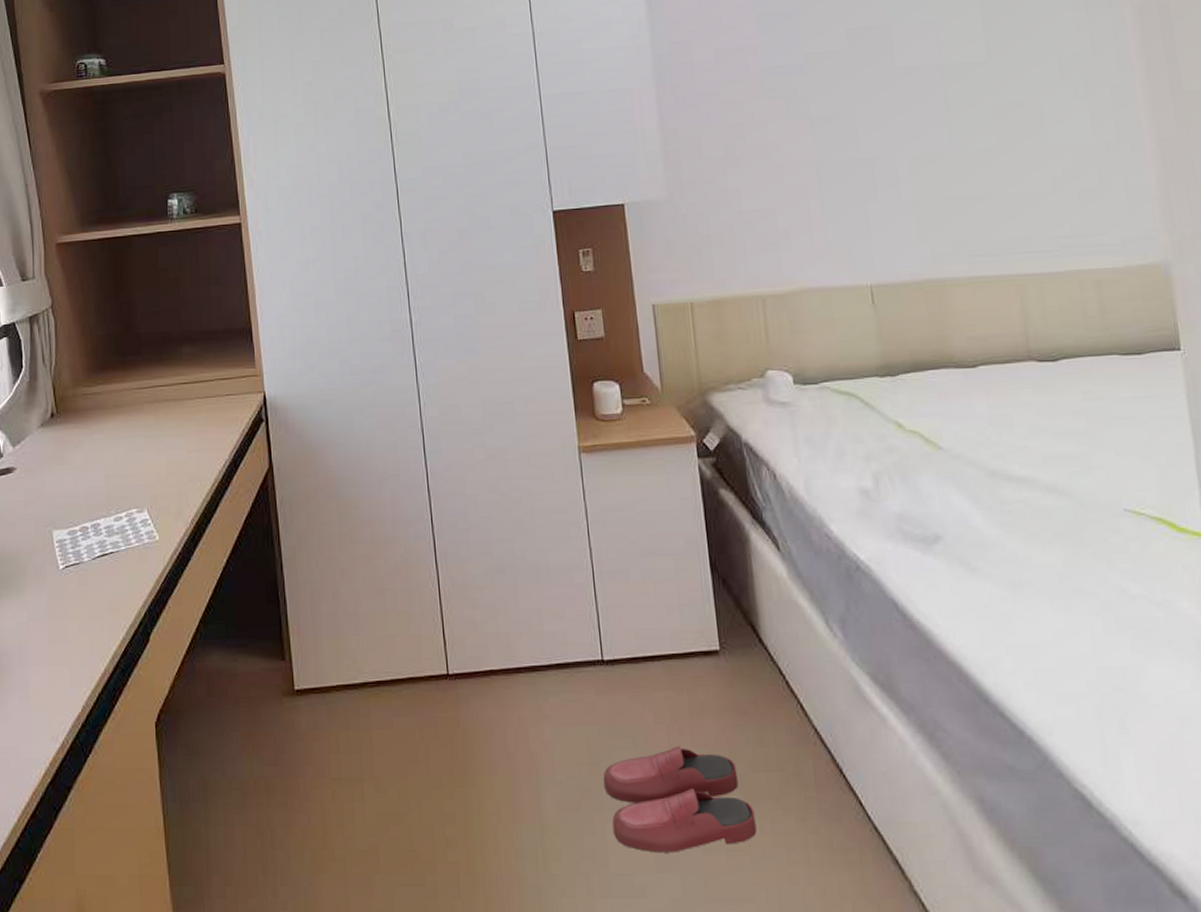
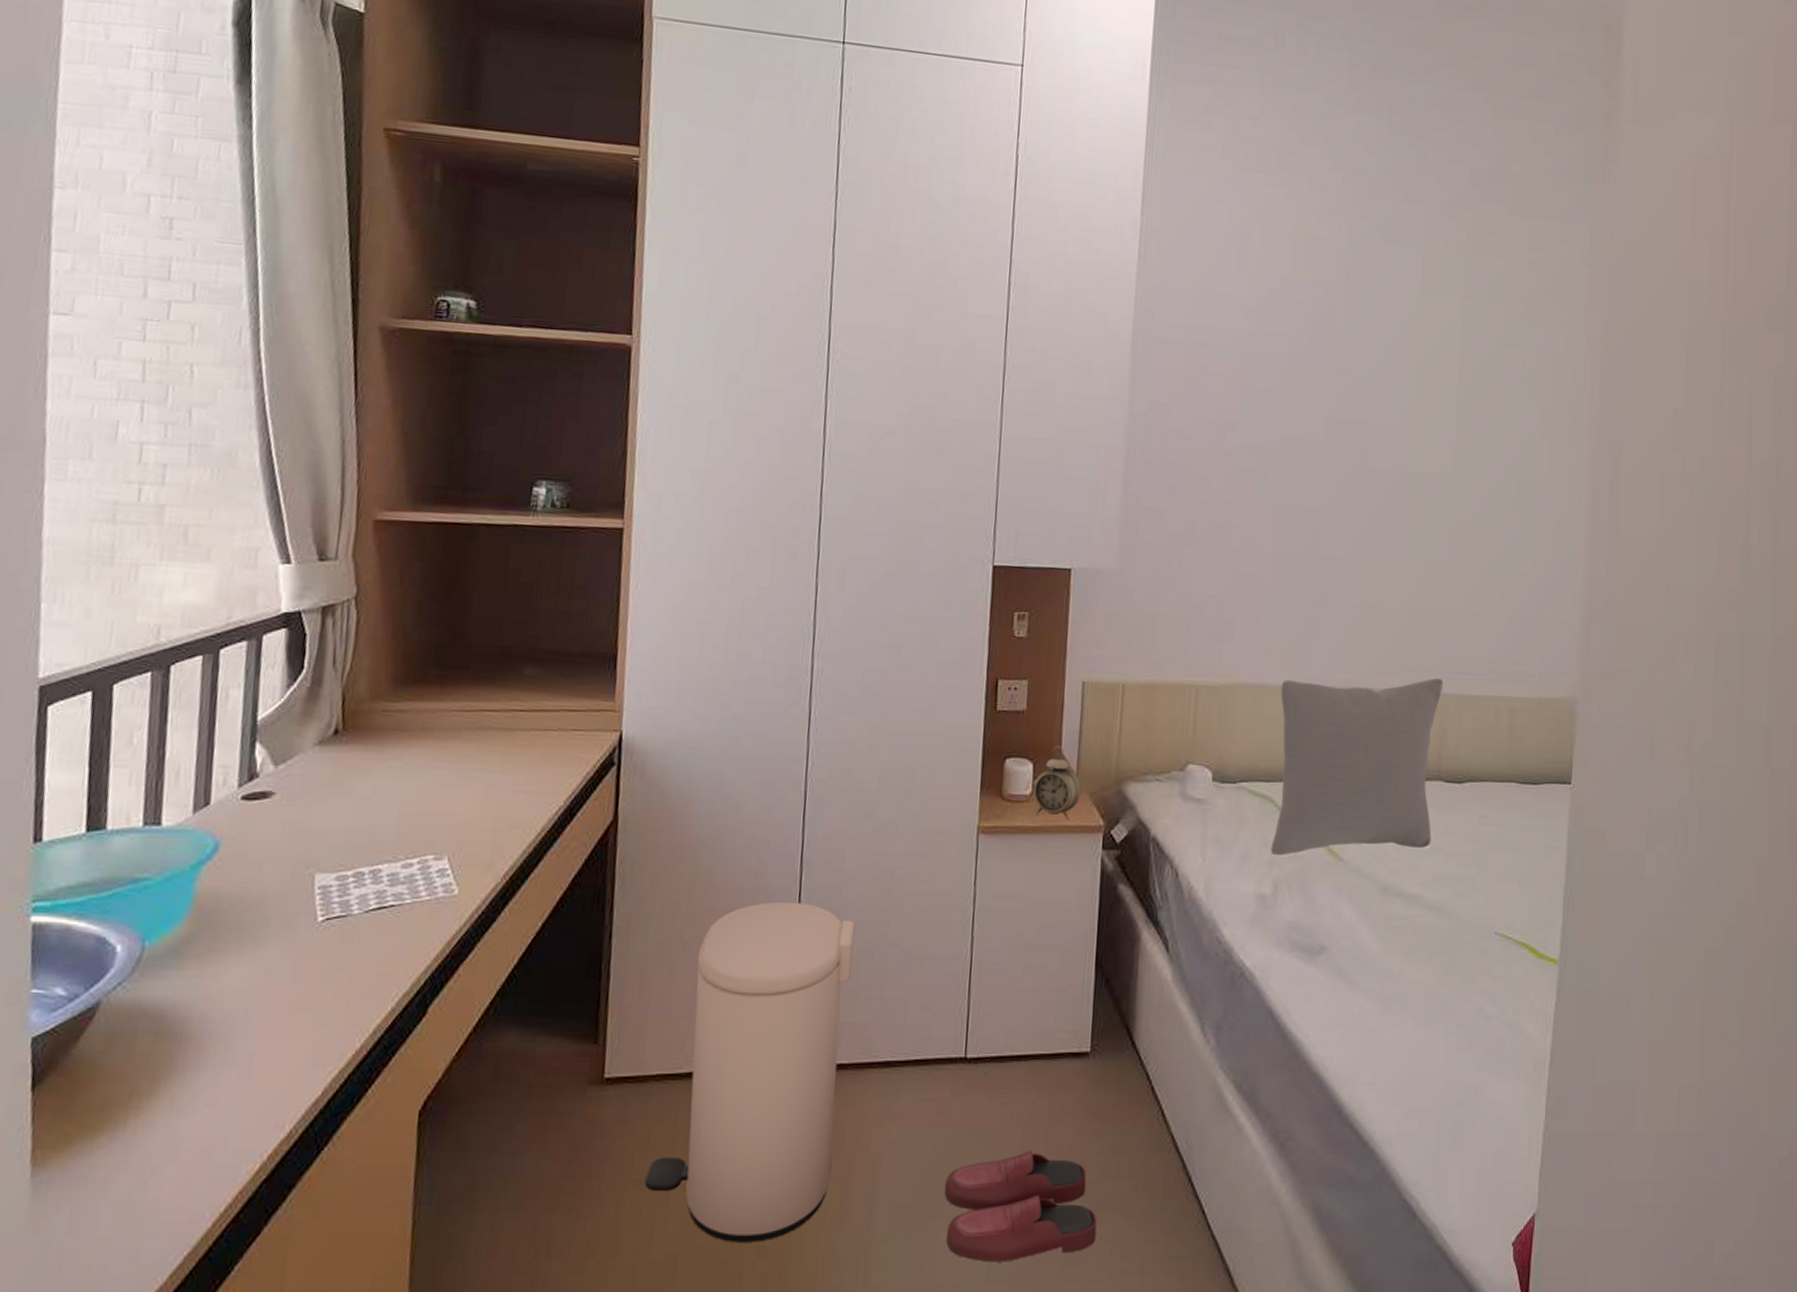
pedal bin: none [341,527,499,834] -> present [645,901,855,1242]
alarm clock: none [623,366,669,433] -> present [1033,745,1081,820]
pillow: none [846,260,1034,450] -> present [1270,678,1444,856]

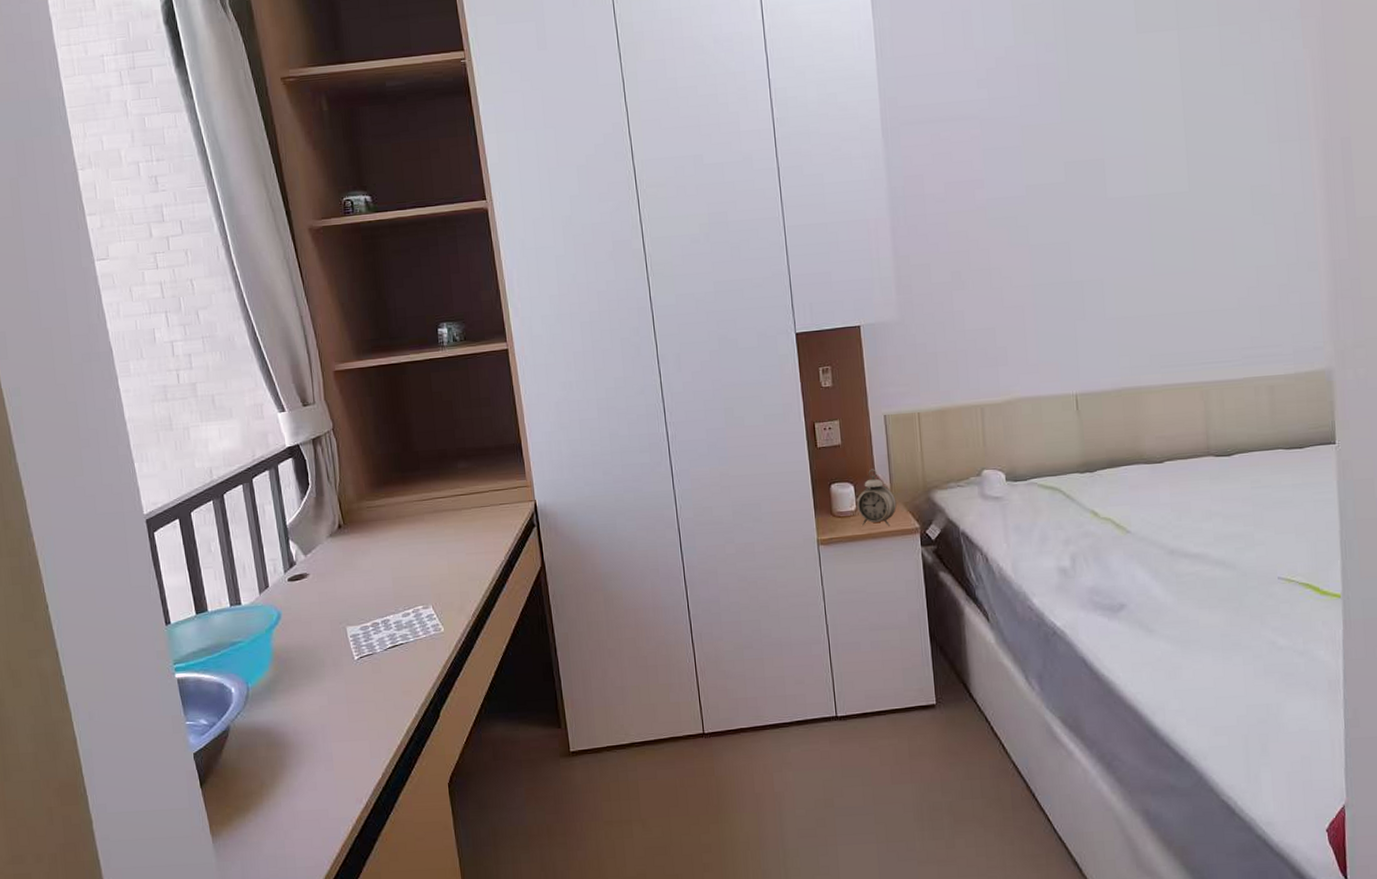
pedal bin: present [645,901,855,1242] -> none [612,612,748,862]
slippers: present [944,1151,1097,1262] -> none [836,782,963,866]
pillow: present [1270,678,1444,856] -> none [1054,369,1209,536]

